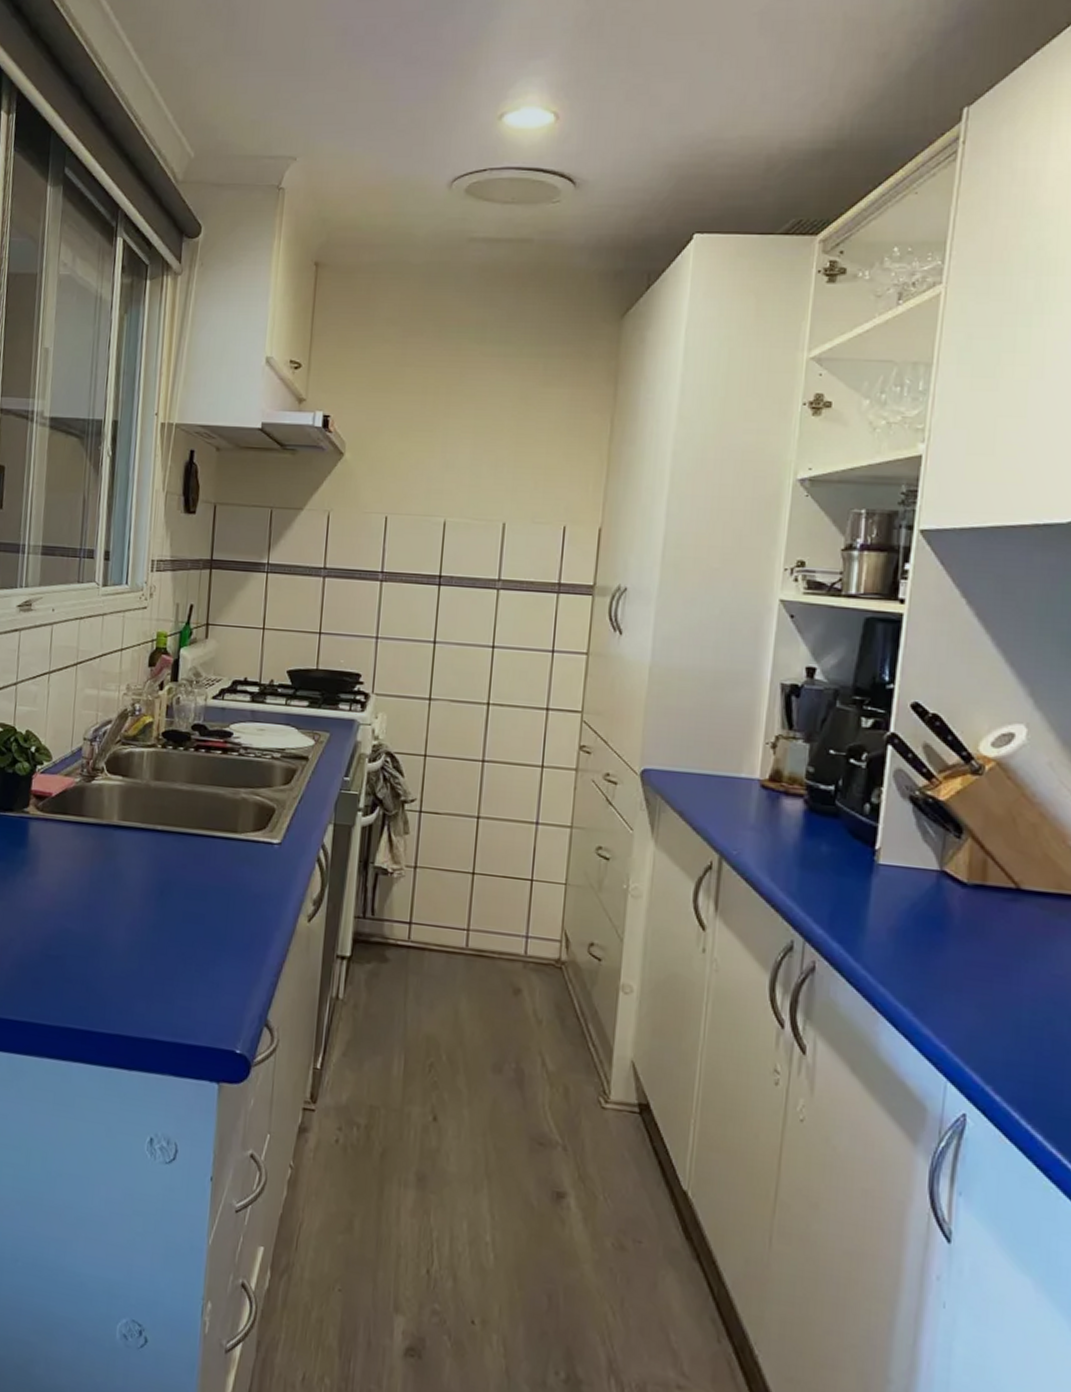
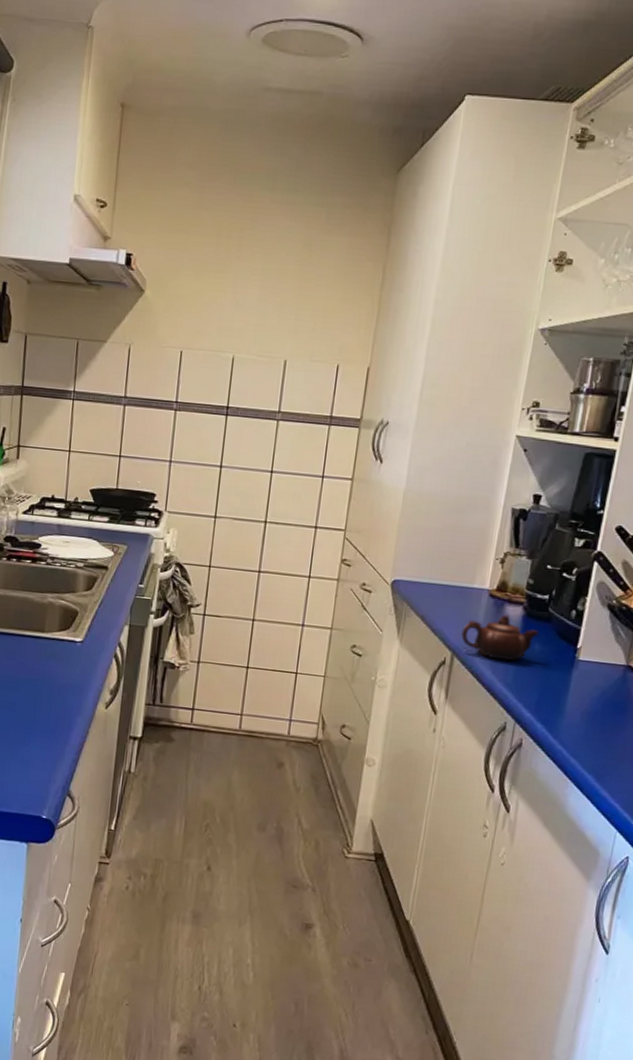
teapot: none [730,809,826,866] -> present [461,614,539,661]

